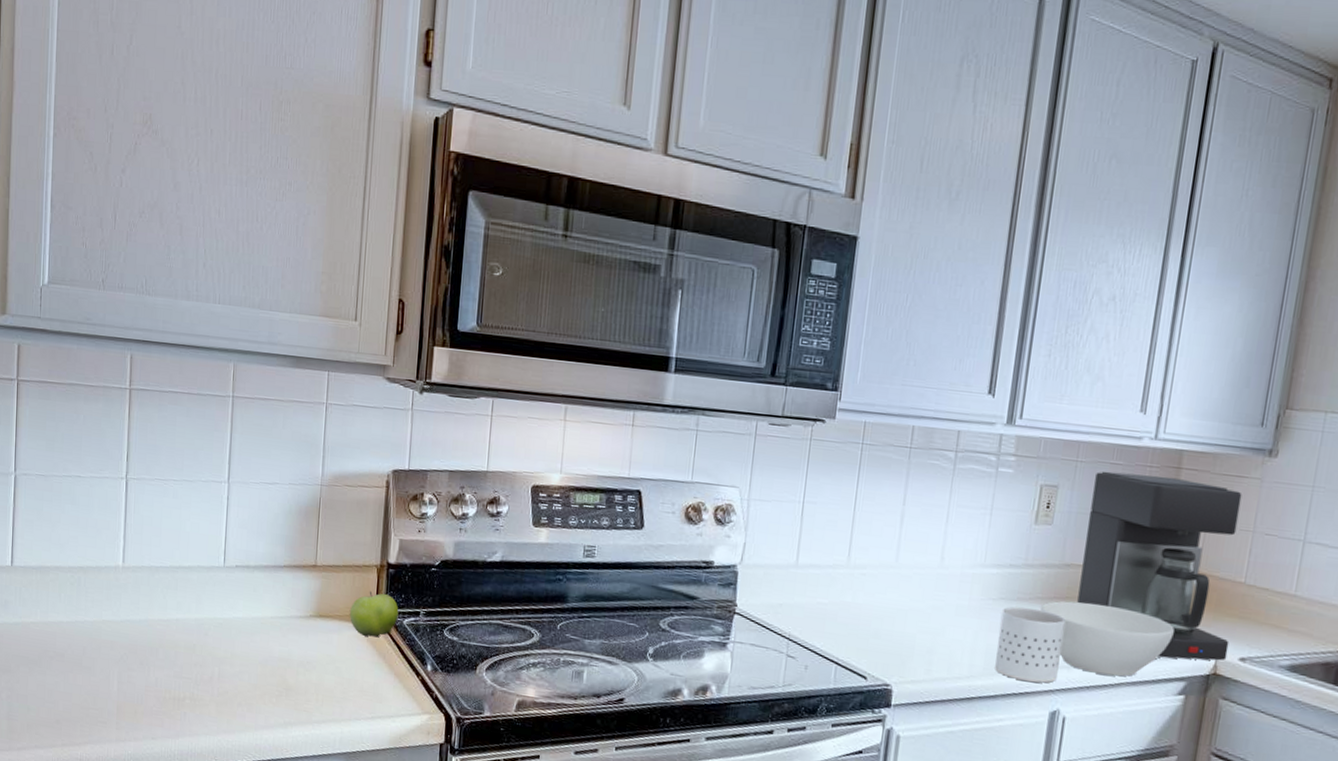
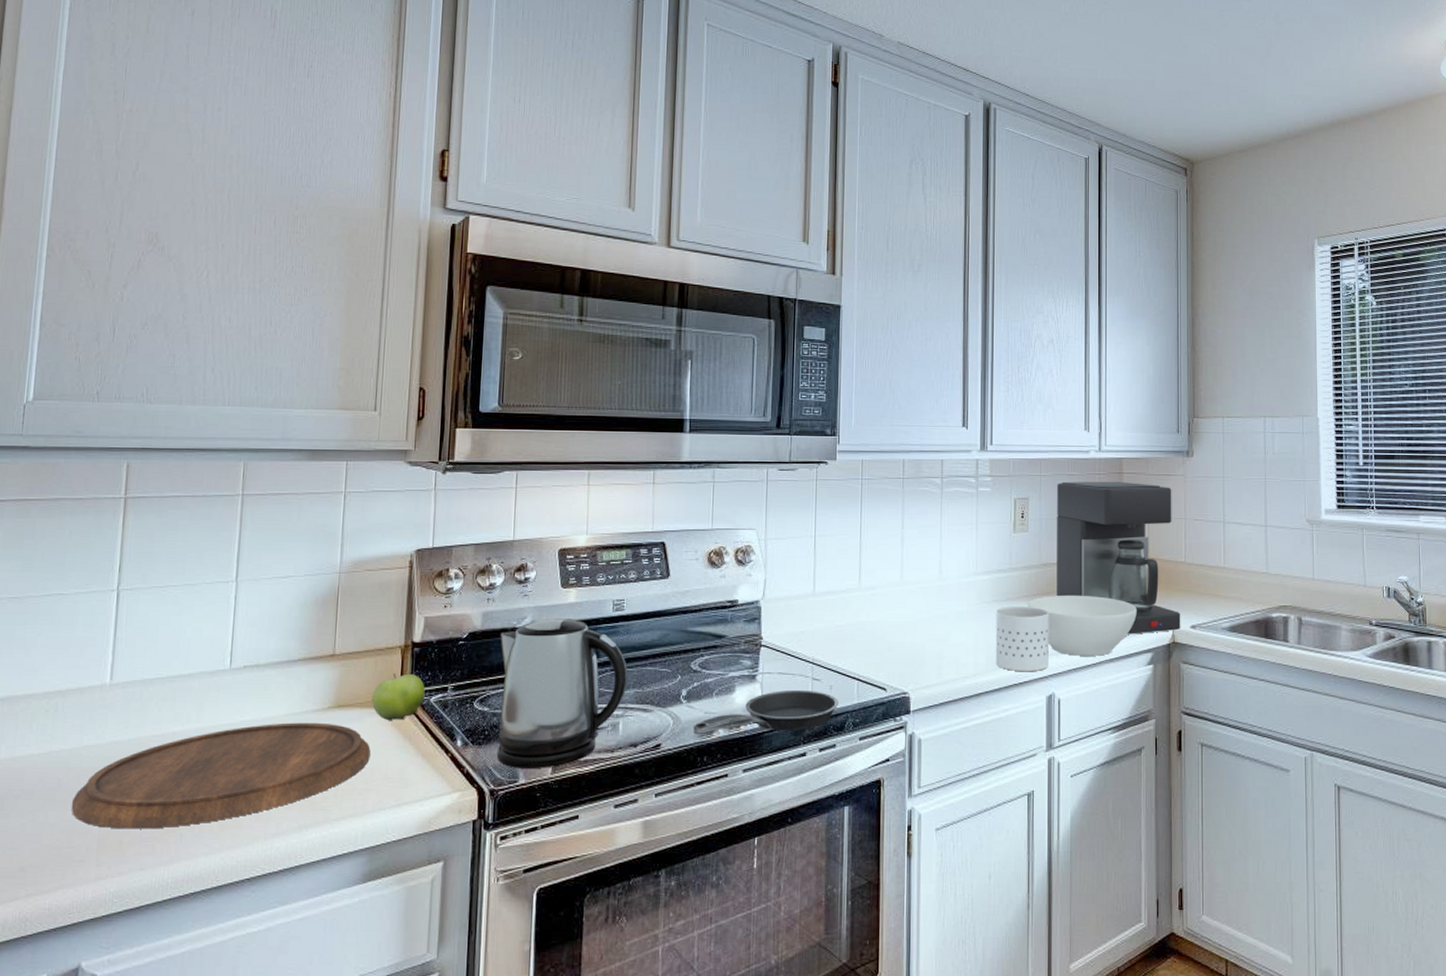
cutting board: none [95,623,348,706] -> present [72,722,371,829]
kettle: none [465,555,596,706] -> present [497,617,628,768]
frying pan: none [657,662,813,708] -> present [693,689,838,735]

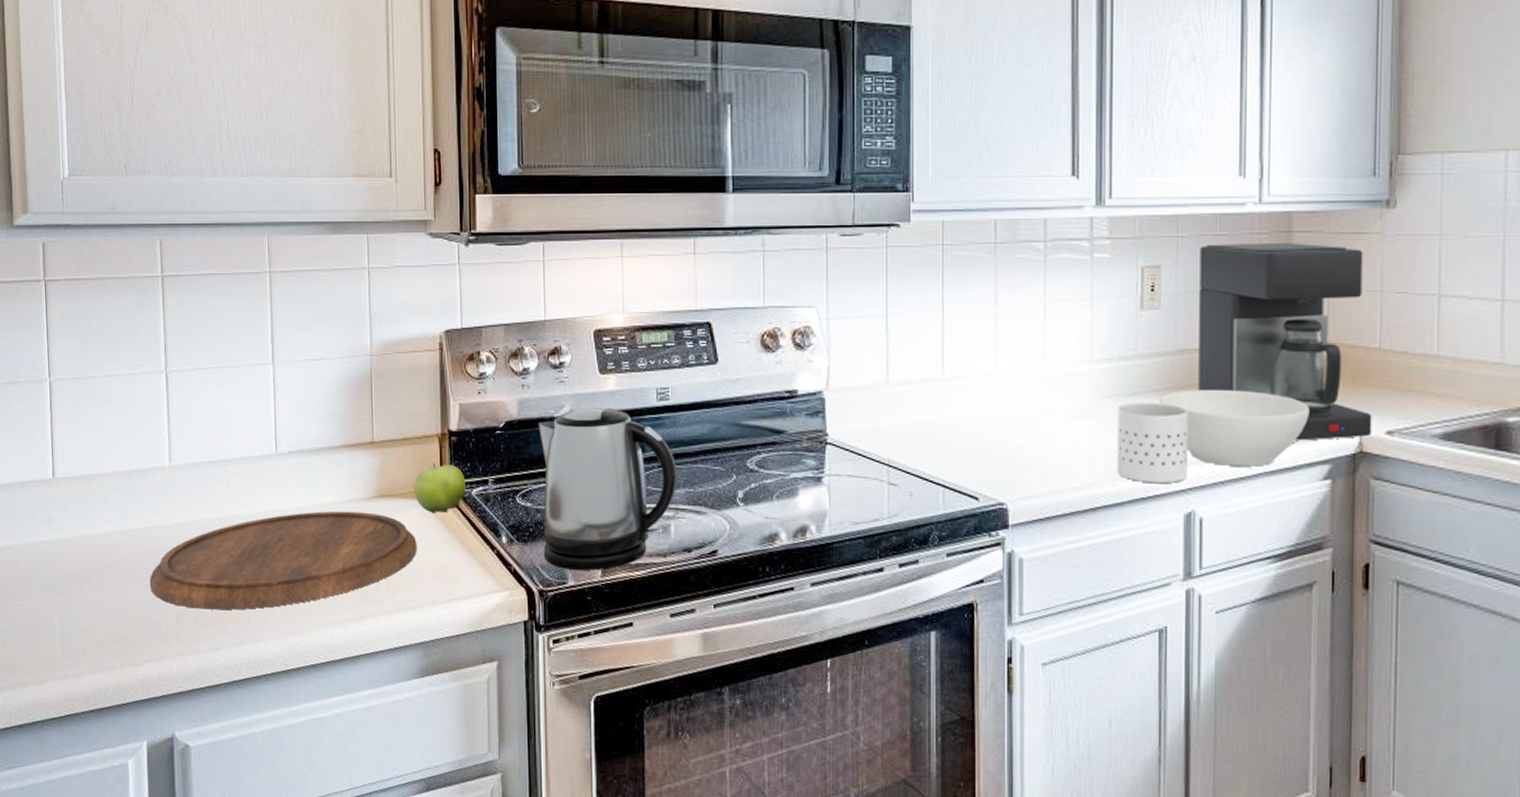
frying pan: present [693,689,838,735] -> none [752,495,920,543]

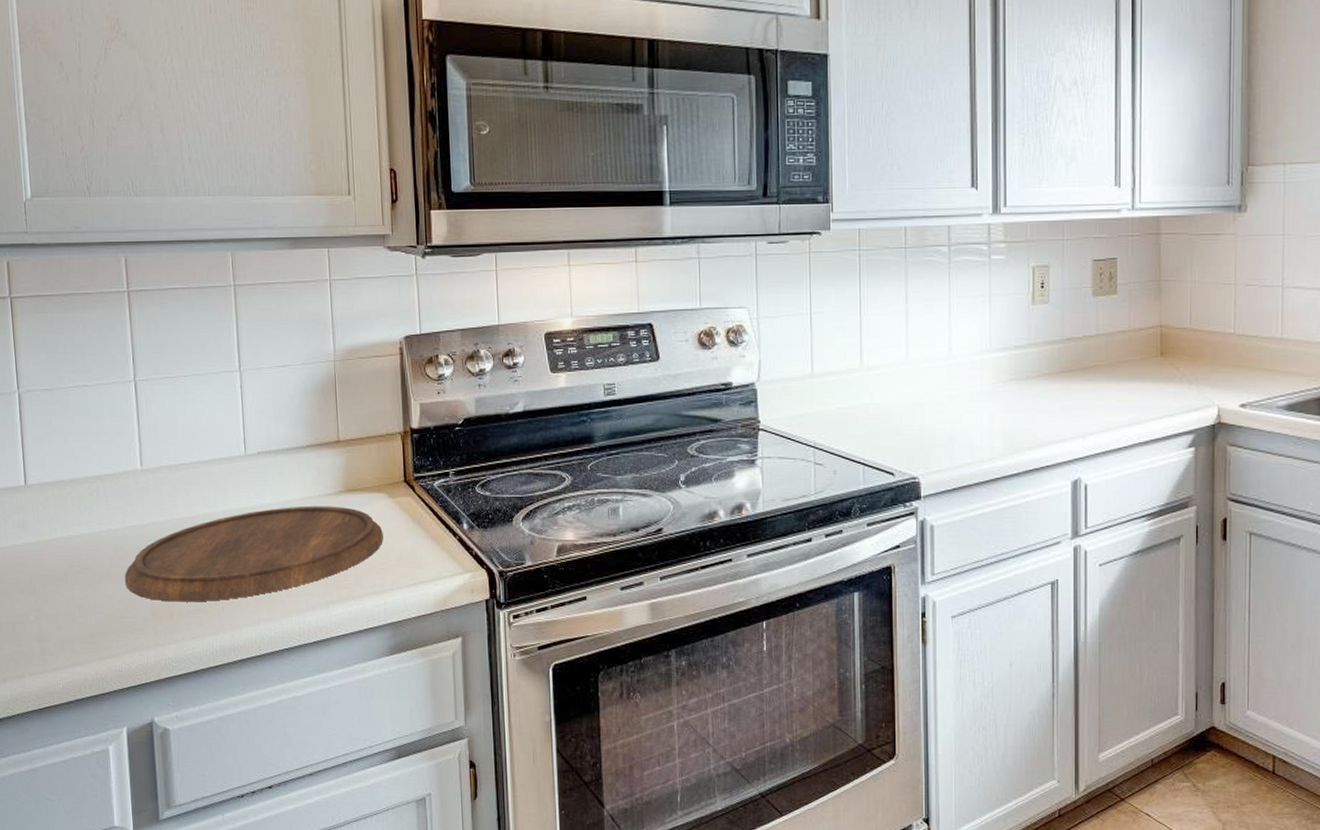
fruit: present [413,463,466,513] -> none [378,459,428,504]
kettle: present [538,406,678,571] -> none [494,402,625,551]
mug: present [1116,401,1188,484] -> none [1013,384,1074,456]
bowl: present [1160,389,1309,467] -> none [1050,372,1176,438]
coffee maker: present [1198,242,1372,441] -> none [1082,243,1228,415]

